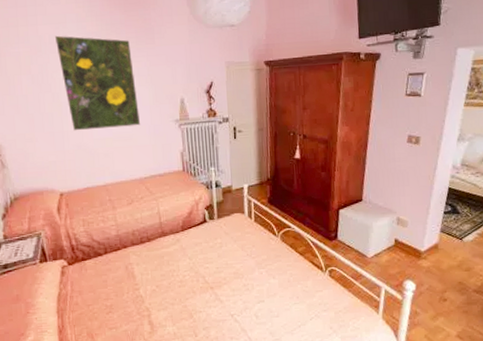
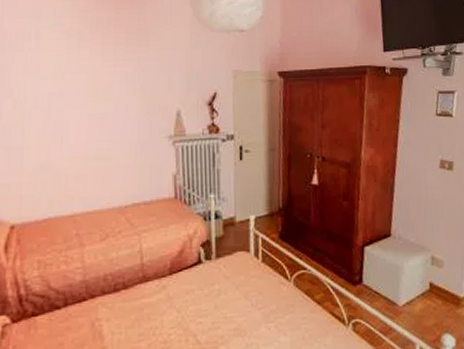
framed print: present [54,35,141,131] -> none [23,31,125,147]

